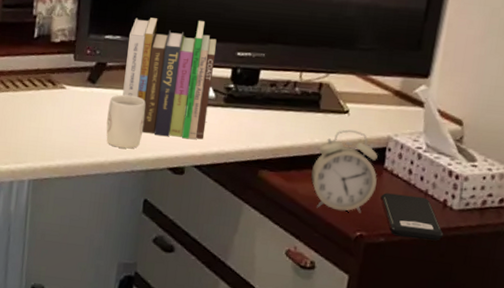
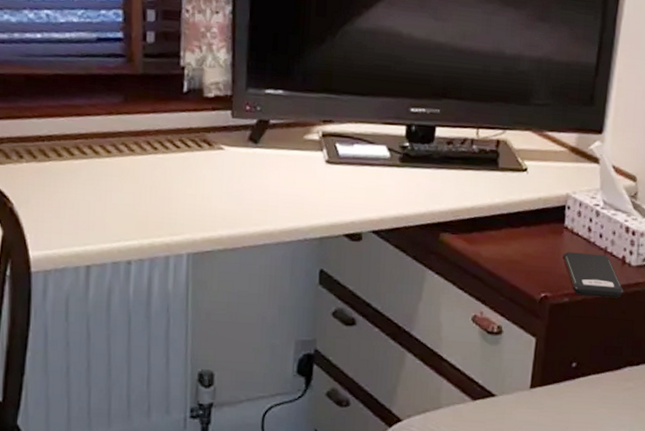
mug: present [106,94,146,149] -> none [273,155,316,215]
books: present [122,17,217,140] -> none [289,70,389,203]
alarm clock: present [310,129,378,213] -> none [493,188,558,274]

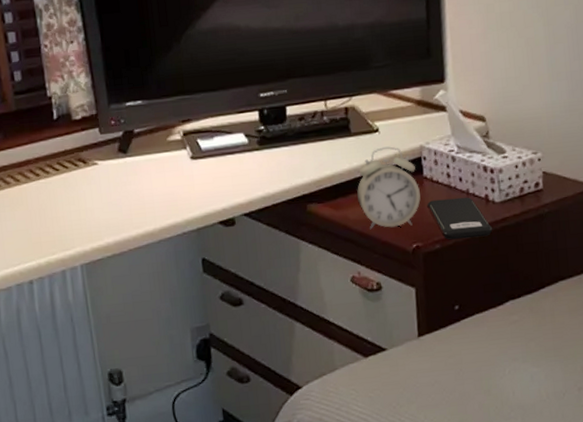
alarm clock: none [493,188,558,274] -> present [356,146,421,230]

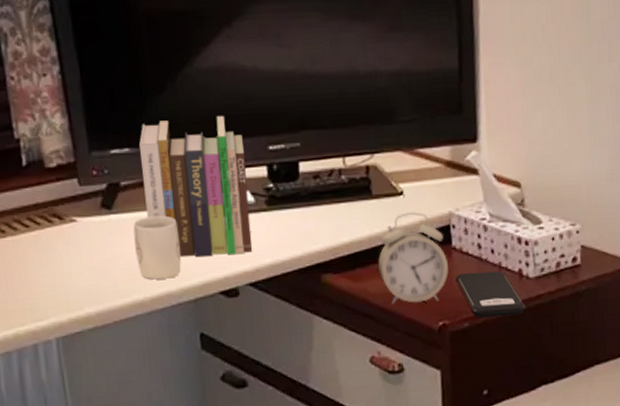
mug: none [145,157,186,213] -> present [133,215,181,280]
books: none [150,70,247,192] -> present [139,116,253,257]

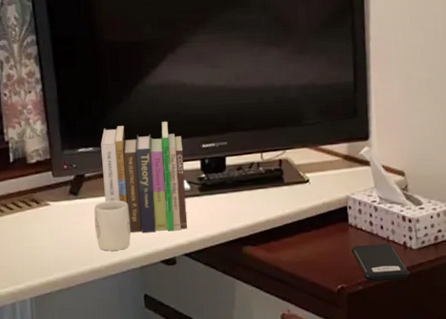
alarm clock: present [377,212,449,305] -> none [288,196,346,271]

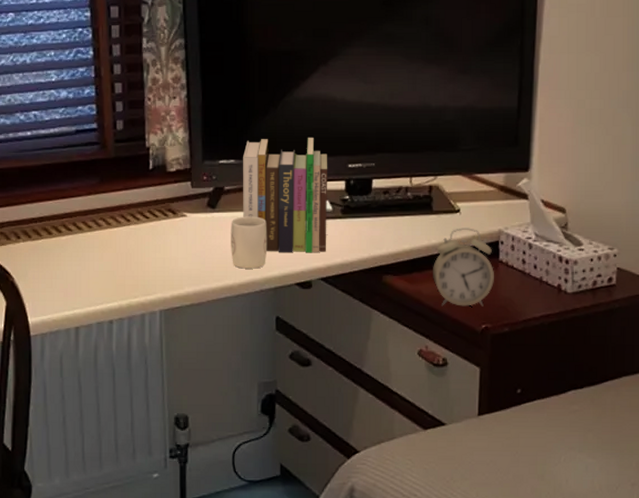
alarm clock: none [288,196,346,271] -> present [432,228,494,307]
phone: present [351,243,410,282] -> none [500,284,562,325]

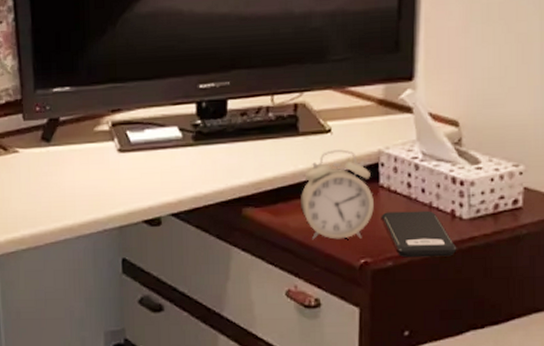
mug: present [231,216,268,269] -> none [68,148,110,207]
books: present [243,138,328,253] -> none [79,57,177,188]
phone: none [500,284,562,325] -> present [381,210,457,258]

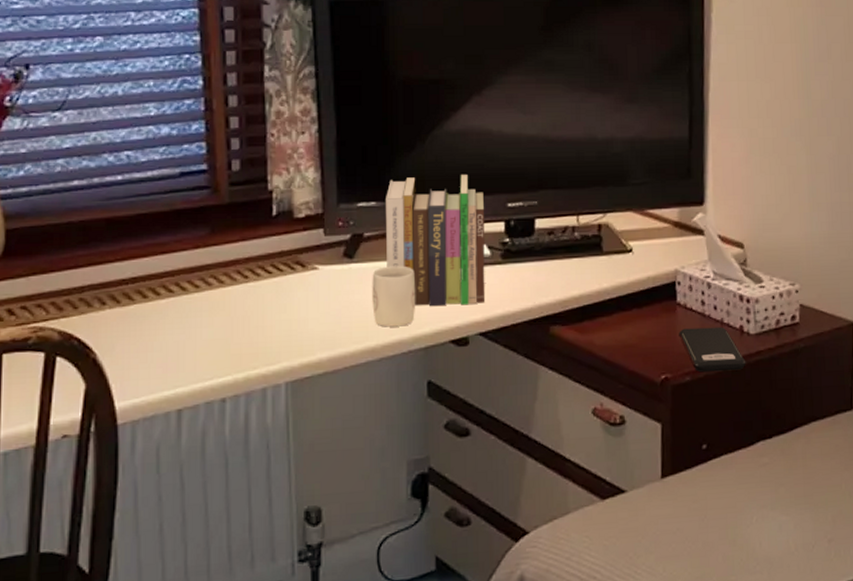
mug: none [68,148,110,207] -> present [372,266,416,327]
books: none [79,57,177,188] -> present [386,175,485,307]
alarm clock: present [299,149,374,240] -> none [604,268,672,357]

